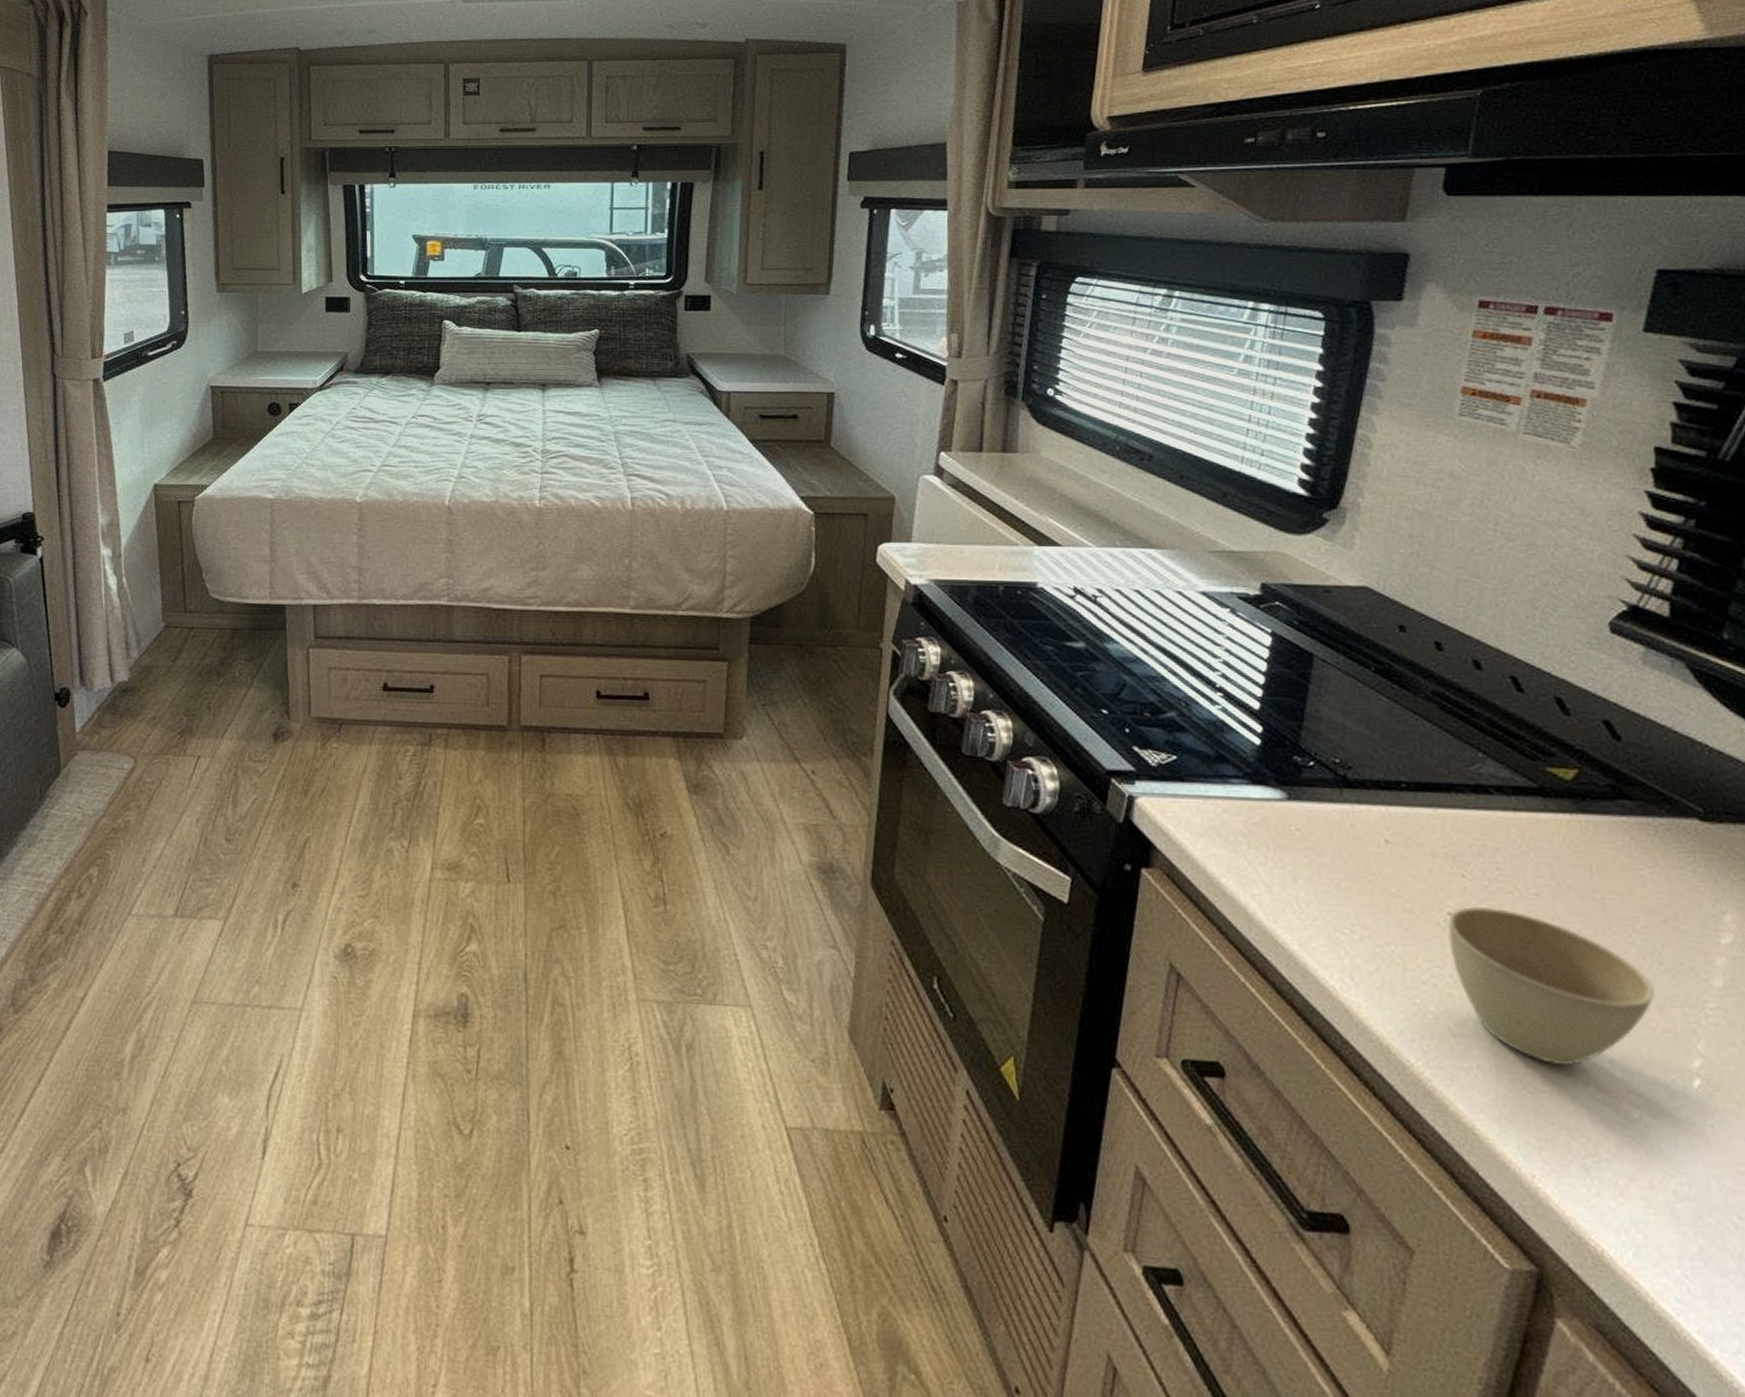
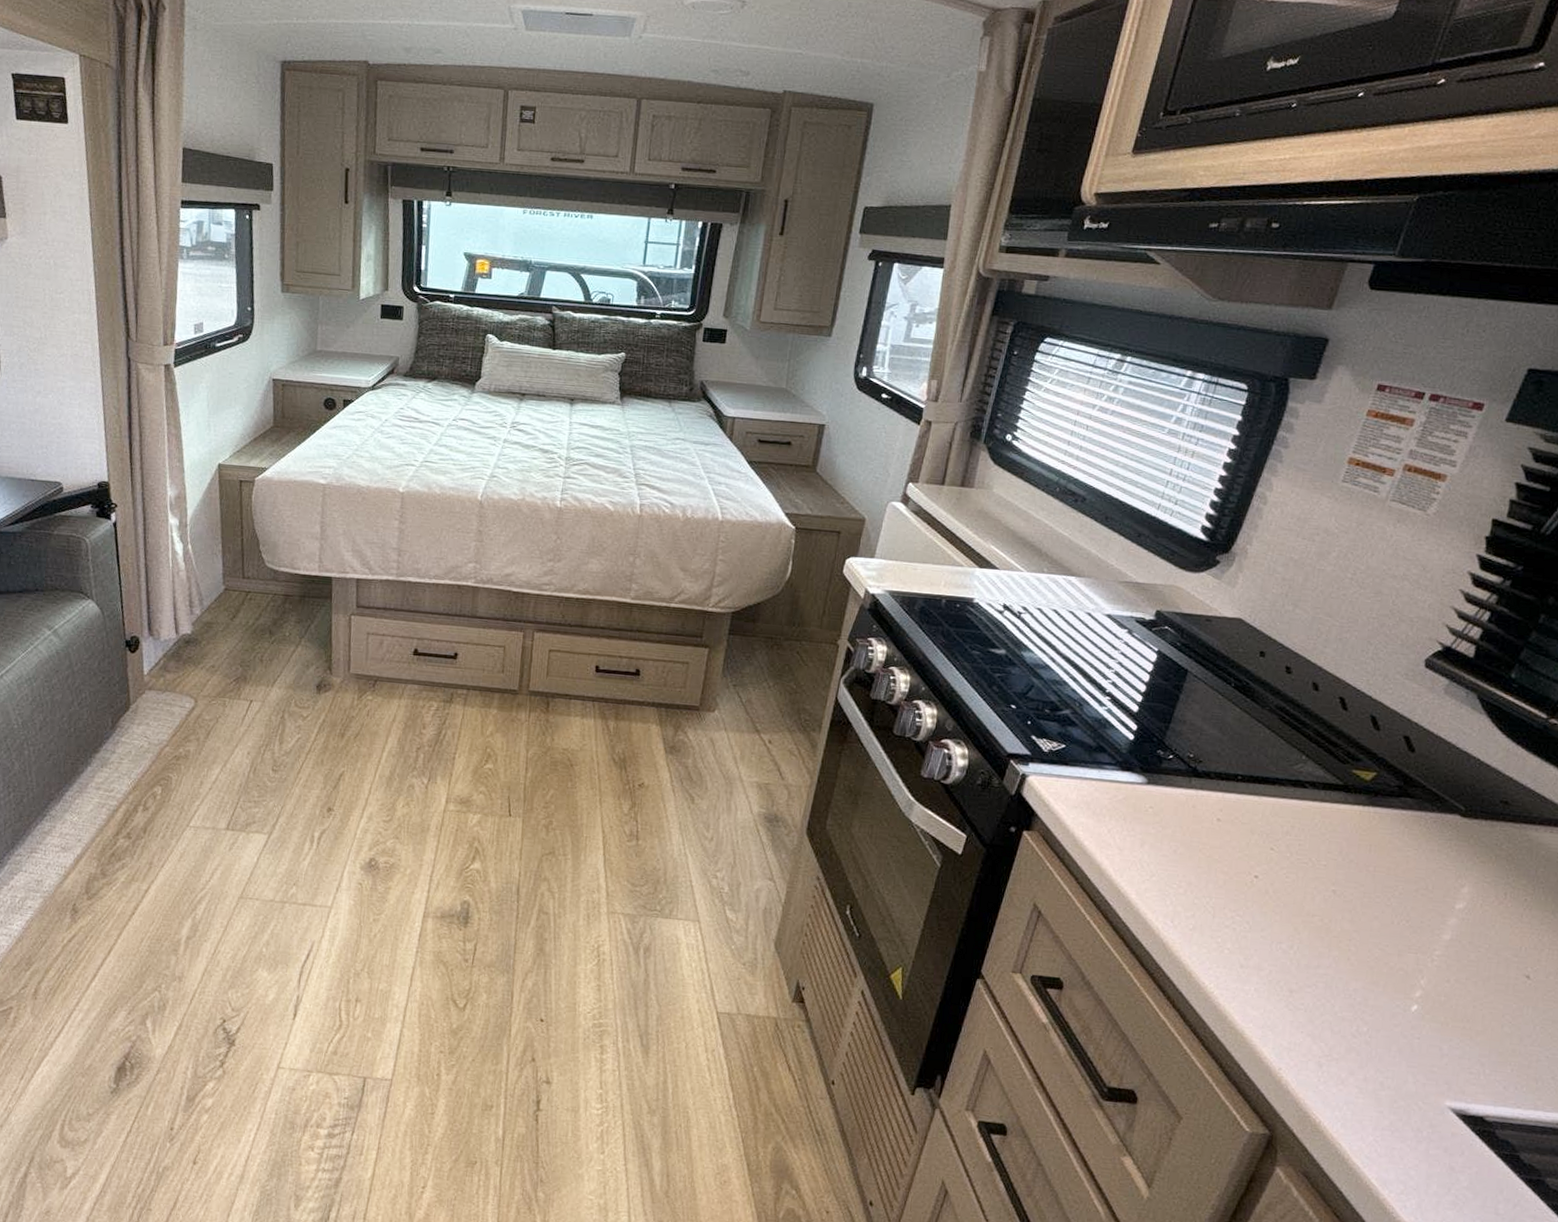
cup: present [1447,906,1655,1067] -> none [1251,872,1398,993]

